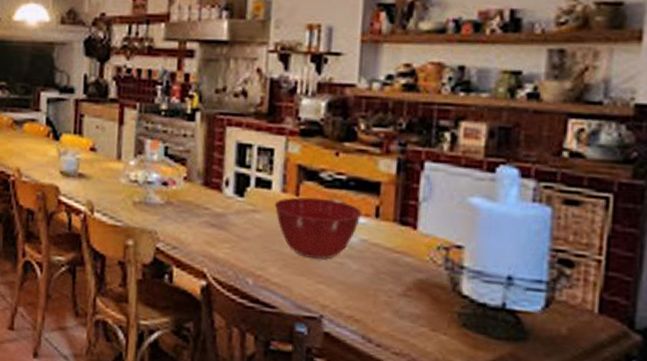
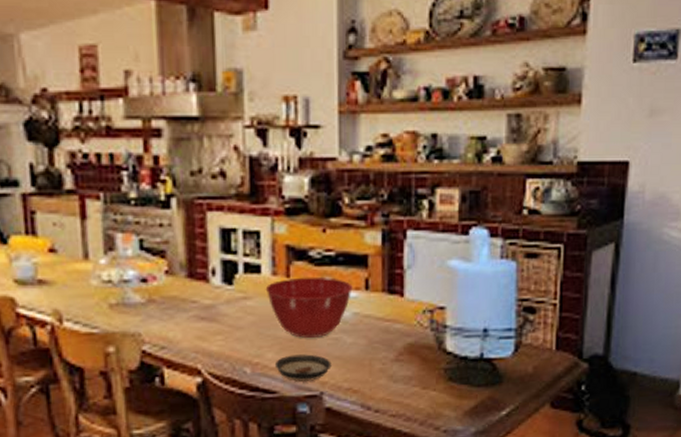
saucer: none [276,272,334,302] -> present [274,354,332,382]

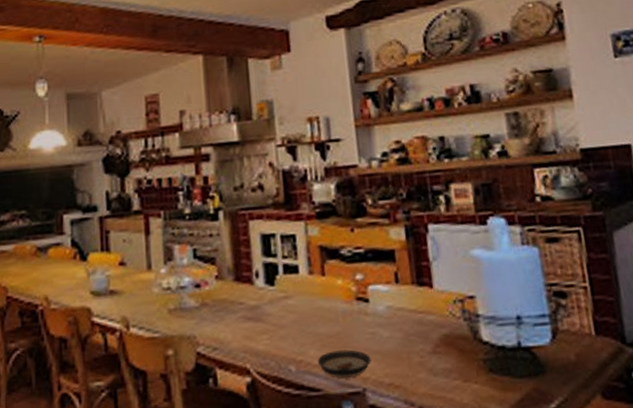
mixing bowl: present [265,276,353,338] -> none [303,272,384,334]

